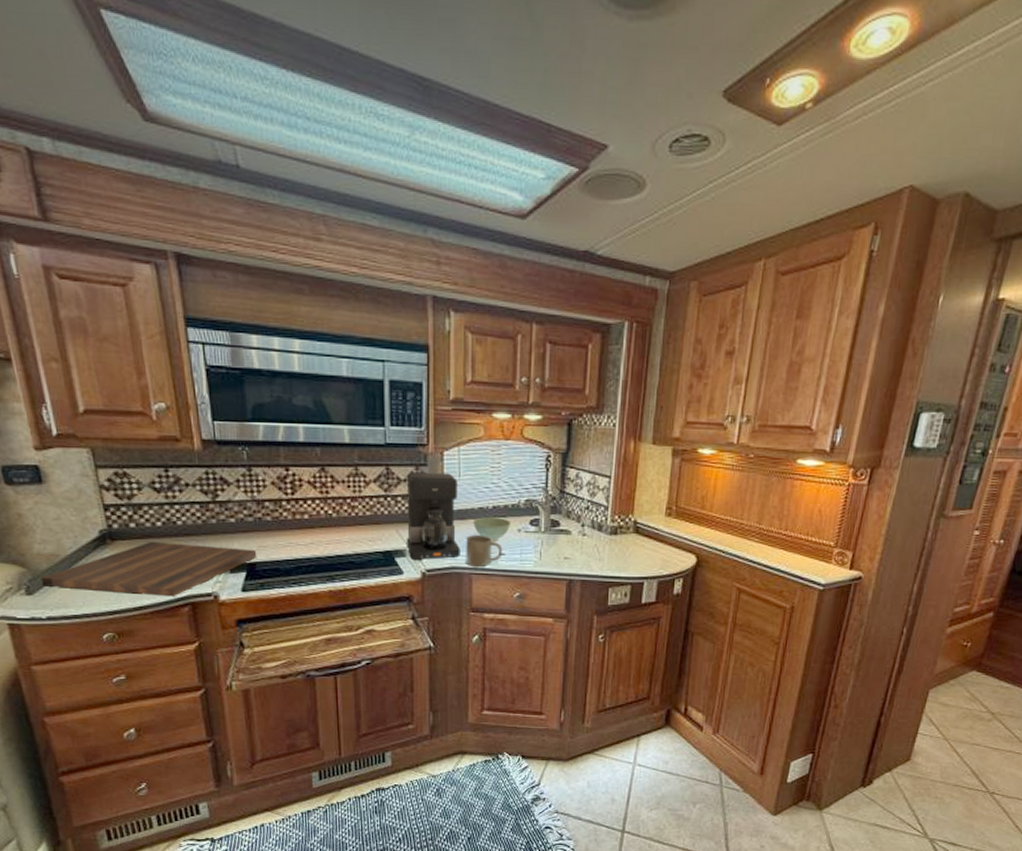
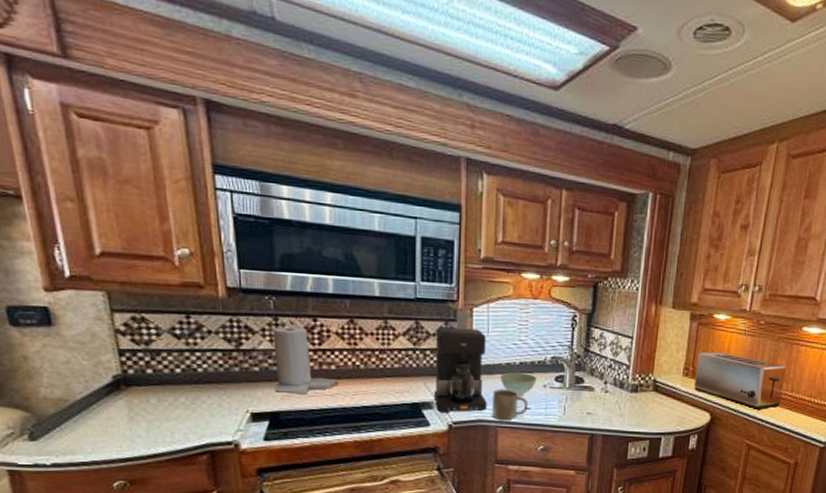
cutting board: present [41,541,257,597] -> none [47,388,281,445]
paper towel: none [247,477,313,545] -> present [273,326,339,395]
toaster: none [678,488,780,550] -> present [694,351,787,410]

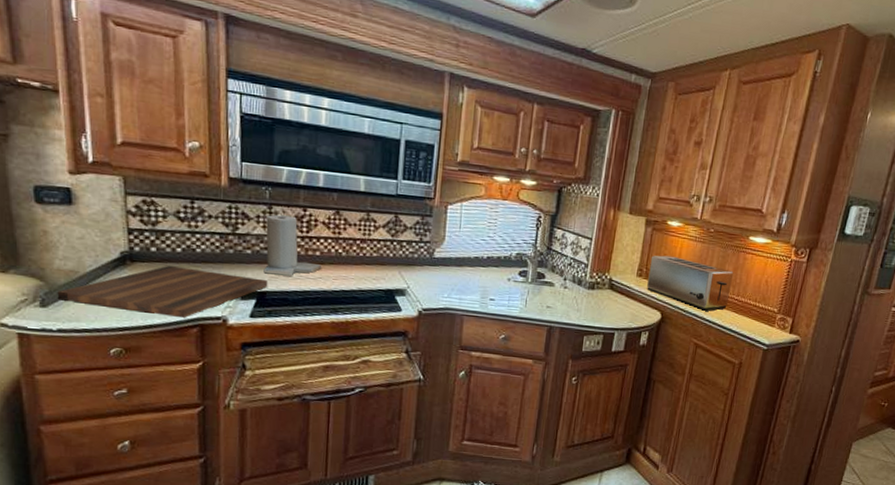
cutting board: none [47,388,281,445] -> present [57,265,268,319]
coffee maker: present [433,327,487,413] -> none [406,221,458,301]
mug: present [492,390,529,421] -> none [459,281,493,310]
bowl: present [500,372,537,397] -> none [468,265,502,289]

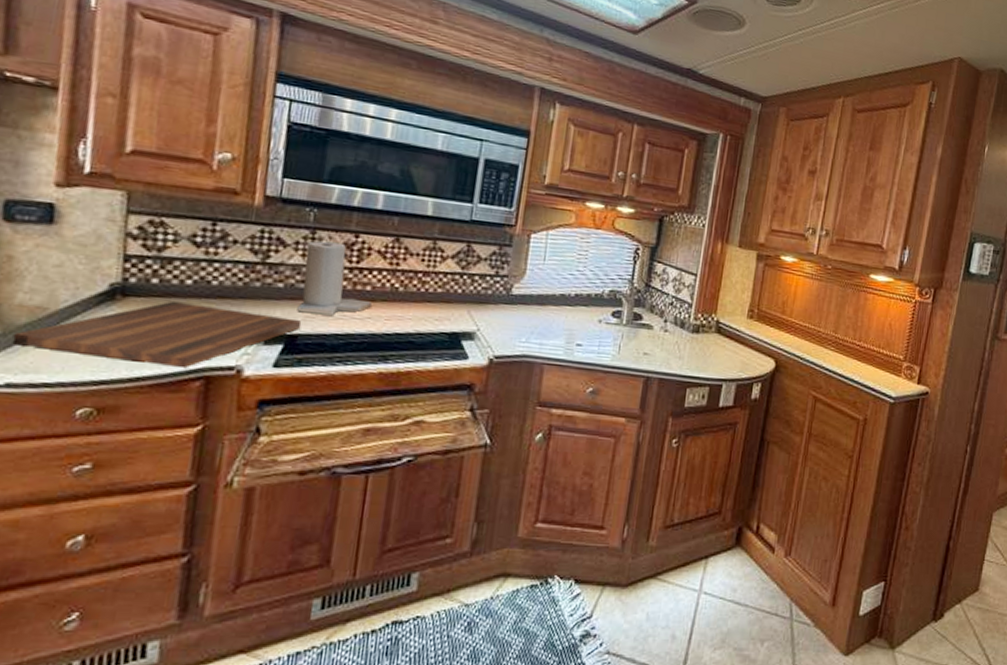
toaster: present [647,255,734,311] -> none [759,294,855,359]

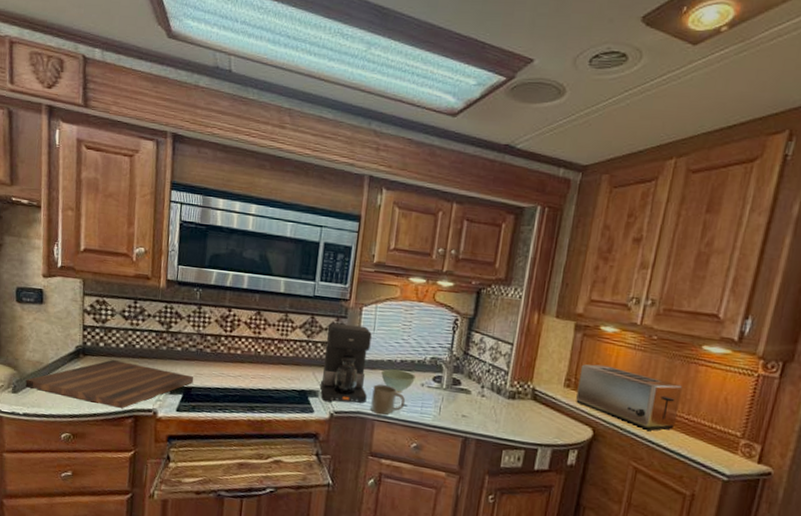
paper towel: present [297,240,373,317] -> none [190,314,242,374]
coffee maker: none [476,251,542,346] -> present [319,322,372,404]
mug: none [539,322,581,358] -> present [370,384,406,416]
bowl: none [552,304,592,332] -> present [381,369,416,394]
toaster: none [759,294,855,359] -> present [576,364,683,431]

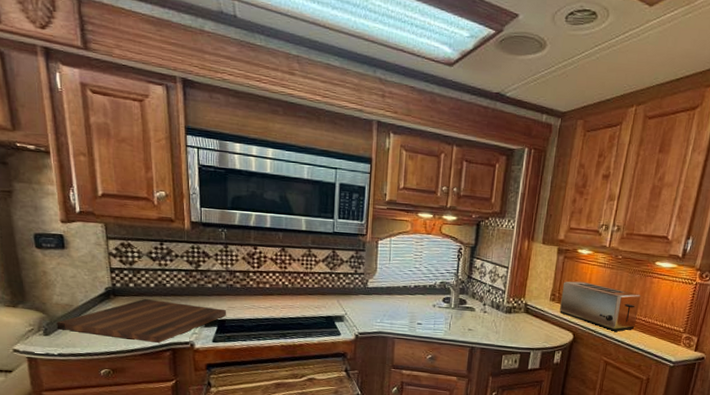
coffee maker: present [319,322,372,404] -> none [344,255,388,326]
mug: present [370,384,406,416] -> none [391,307,421,334]
bowl: present [381,369,416,394] -> none [398,293,428,315]

